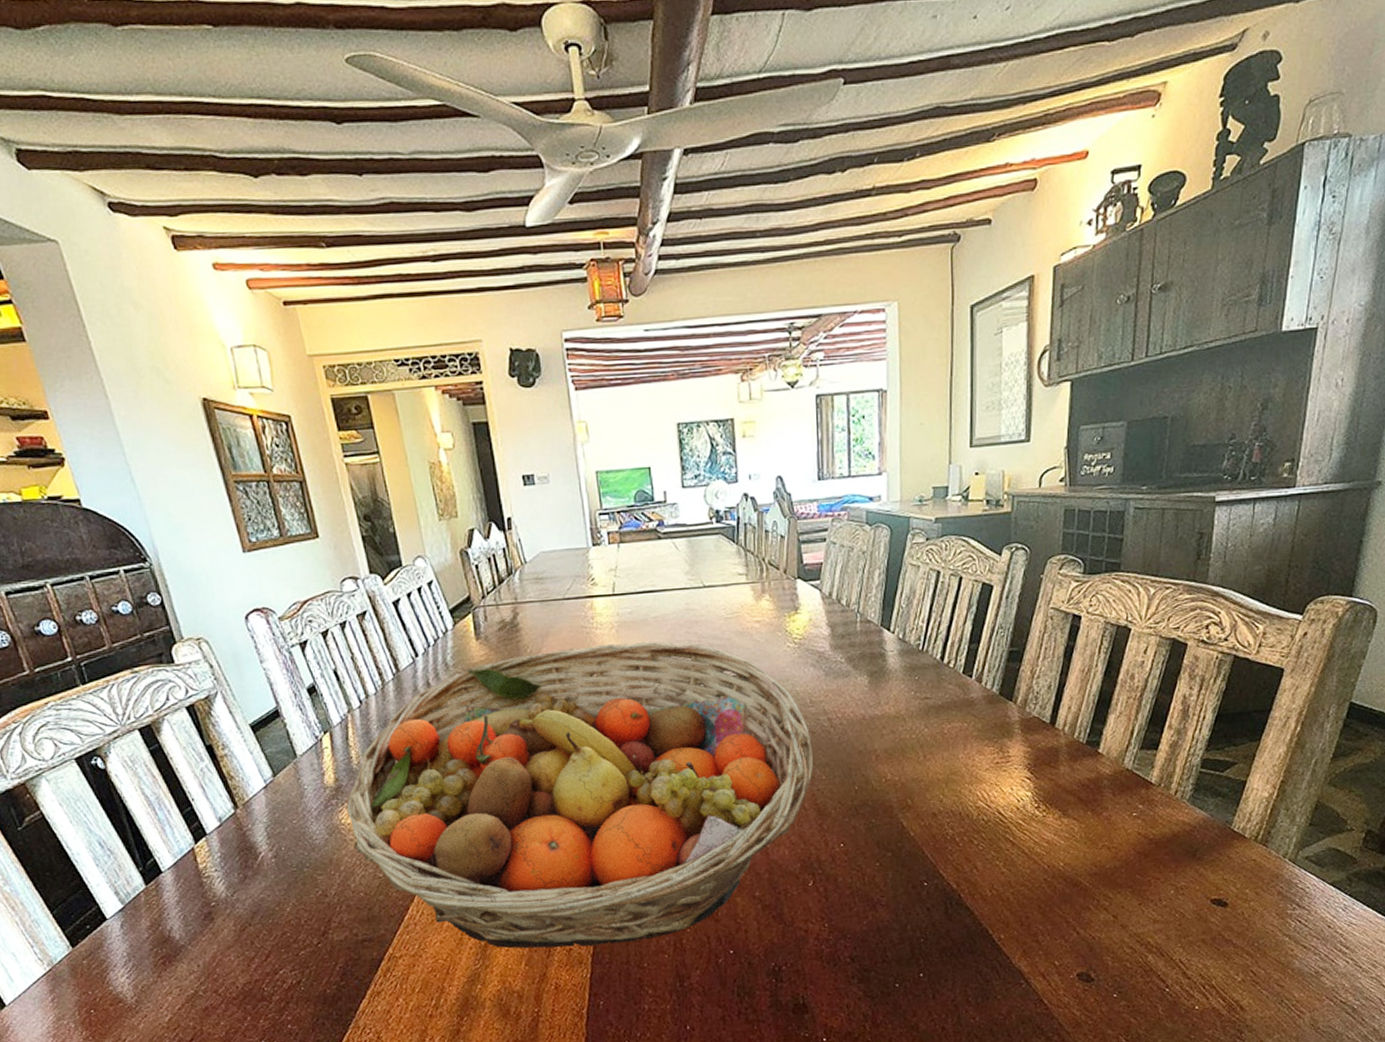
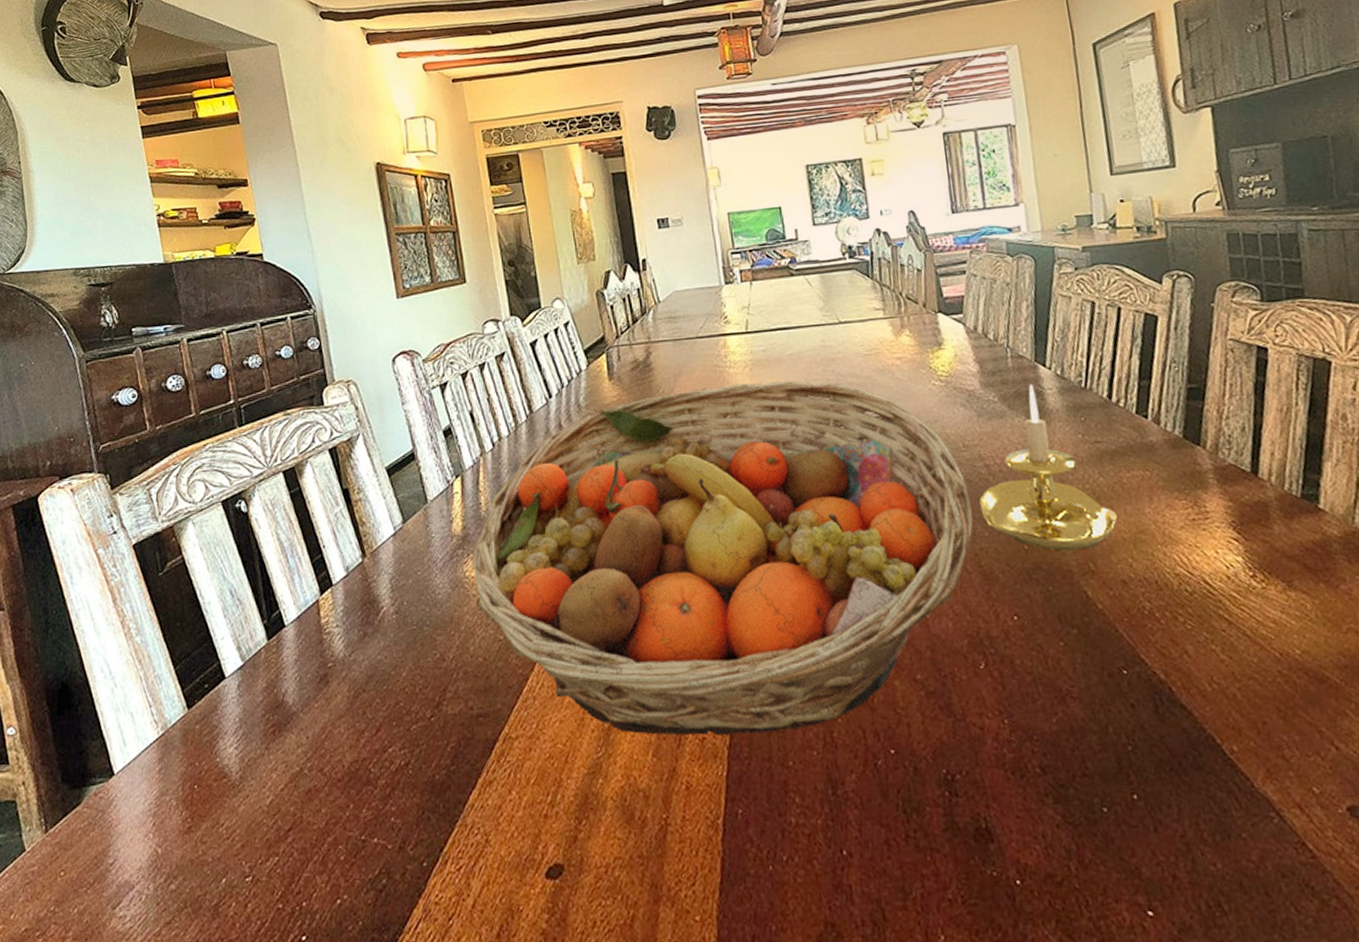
candle holder: none [820,646,935,790] -> present [979,383,1117,551]

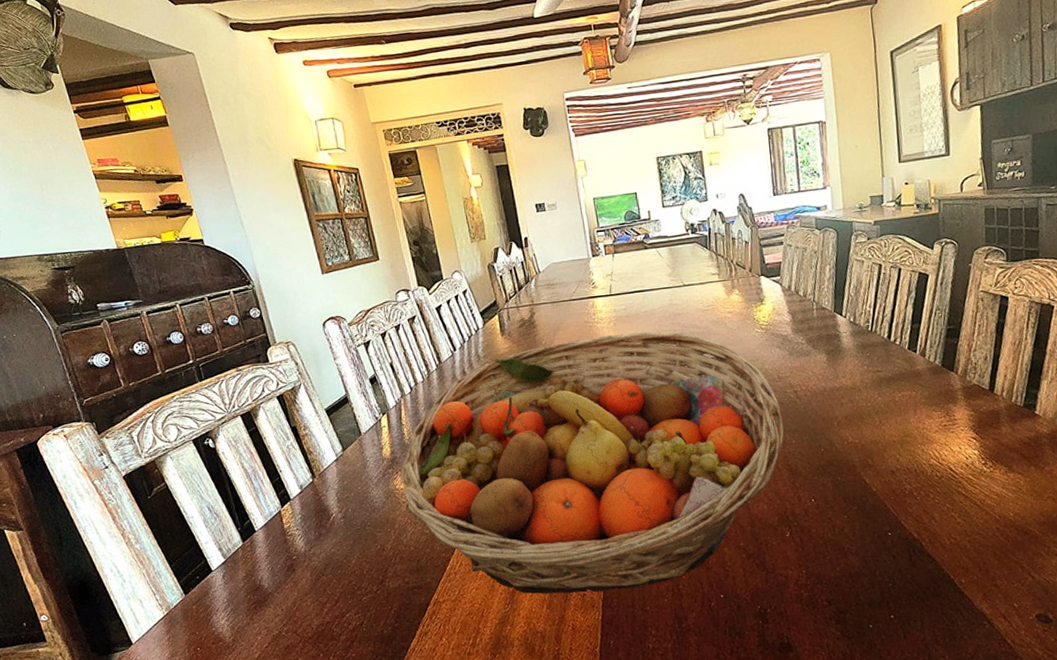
candle holder: present [979,383,1117,551] -> none [789,329,890,452]

